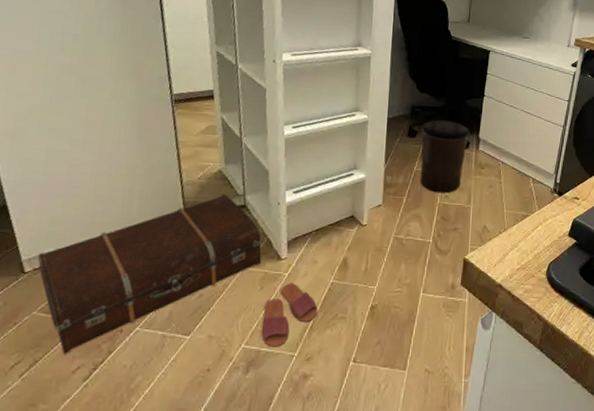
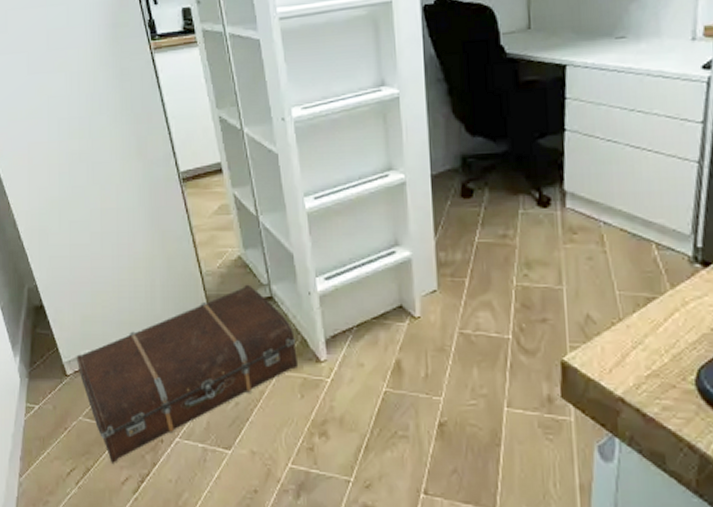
slippers: present [262,283,318,347] -> none [308,391,372,469]
waste bin: present [420,120,470,193] -> none [478,170,549,271]

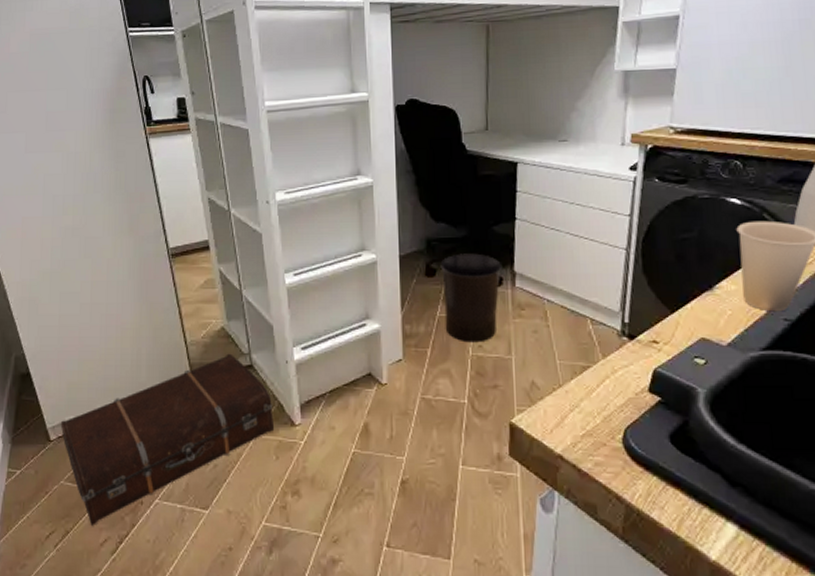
waste bin: none [478,170,549,271] -> present [440,253,501,343]

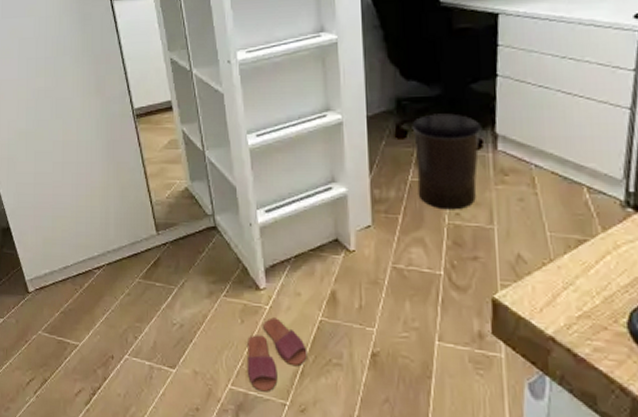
suitcase: present [60,353,275,527] -> none [37,214,240,377]
slippers: none [282,452,341,526] -> present [247,317,307,392]

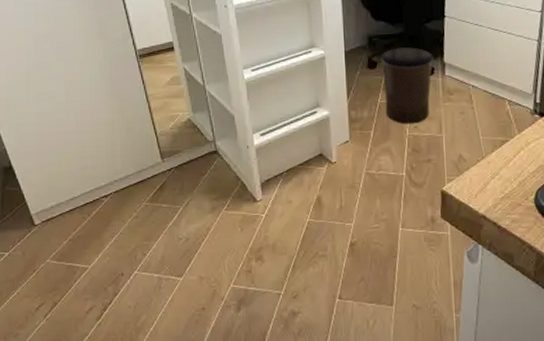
slippers: present [247,317,307,392] -> none [247,223,298,286]

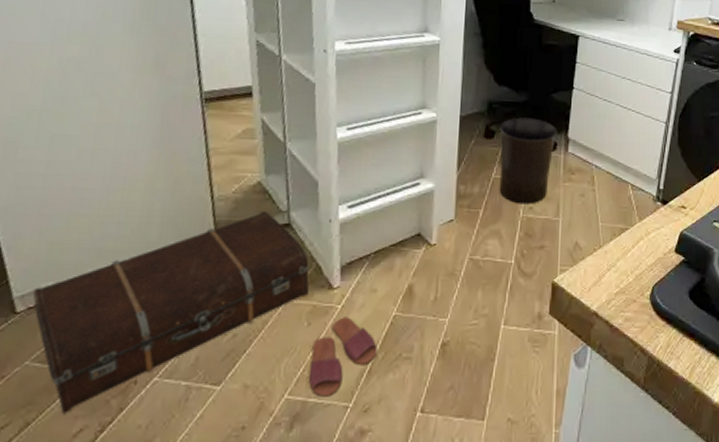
suitcase: none [43,141,239,298] -> present [32,210,310,415]
slippers: none [247,223,298,286] -> present [309,317,377,397]

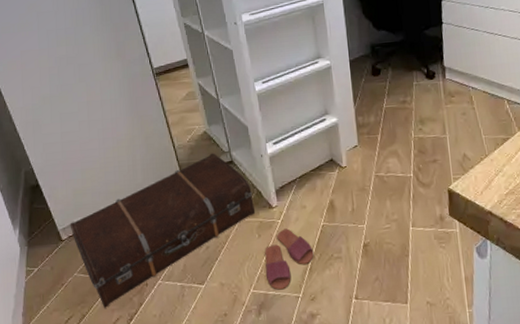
waste bin: present [499,117,557,204] -> none [383,53,434,127]

